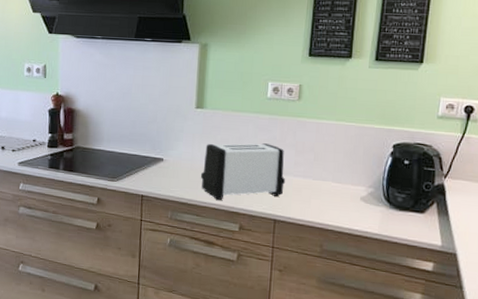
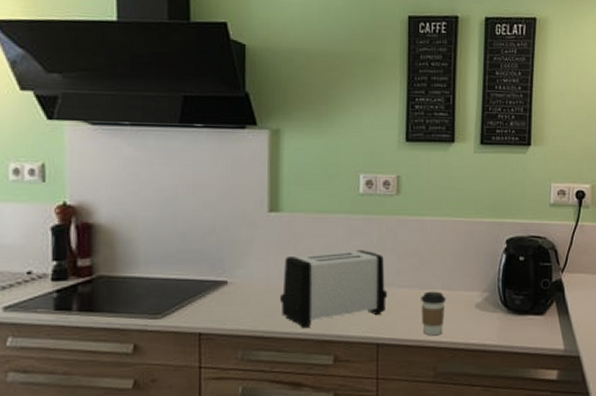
coffee cup: none [312,182,335,219] -> present [421,291,446,336]

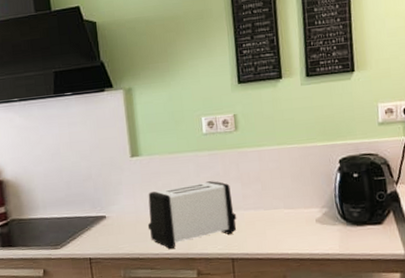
coffee cup: present [421,291,446,336] -> none [266,210,289,249]

